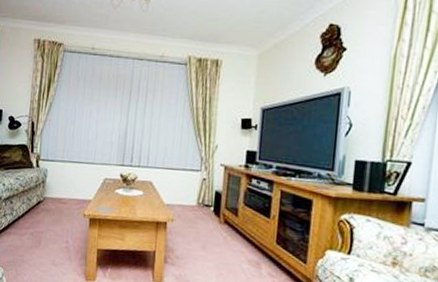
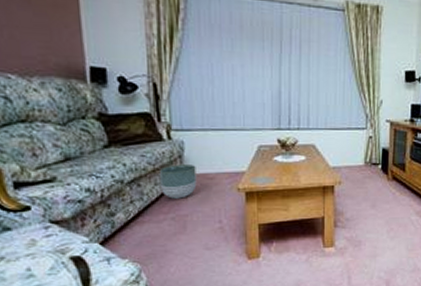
planter: none [26,188,54,218] -> present [160,165,197,199]

